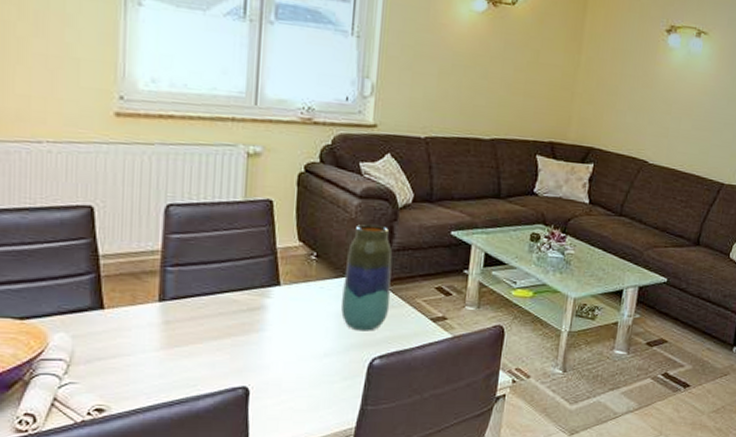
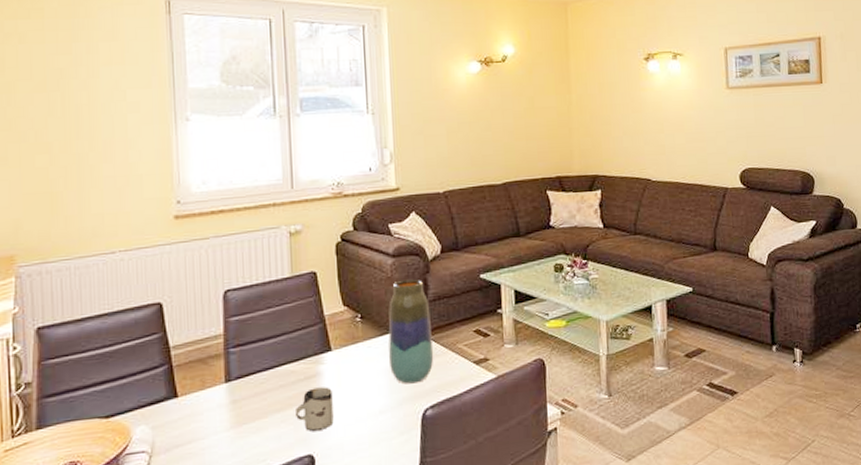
cup: none [234,321,276,365] -> present [296,387,334,432]

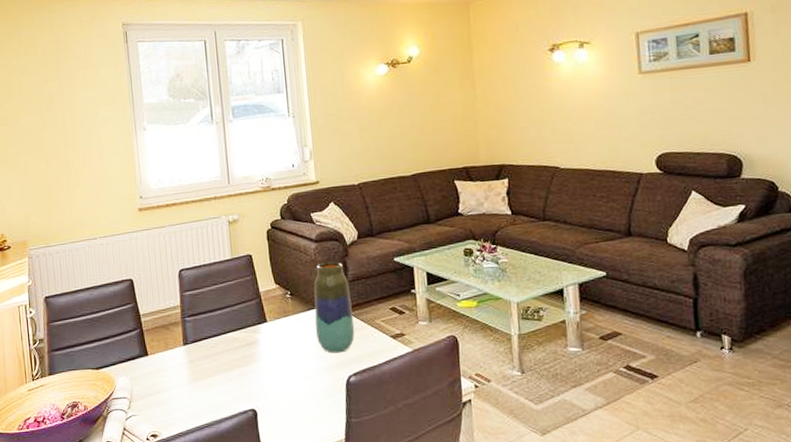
cup: present [296,387,334,432] -> none [240,352,271,390]

